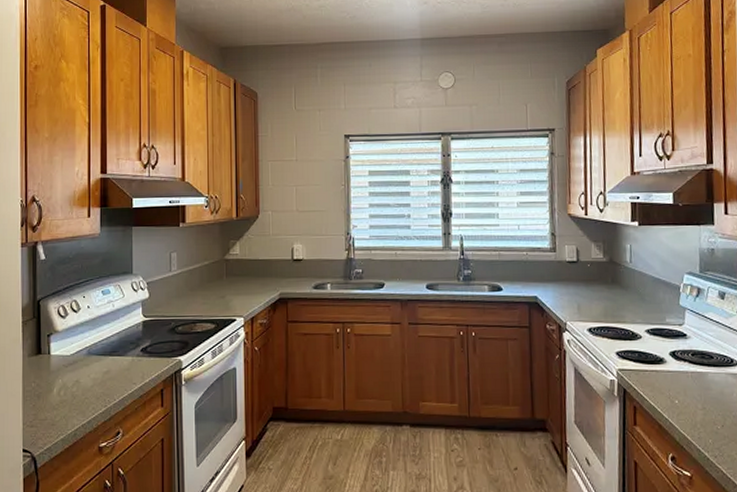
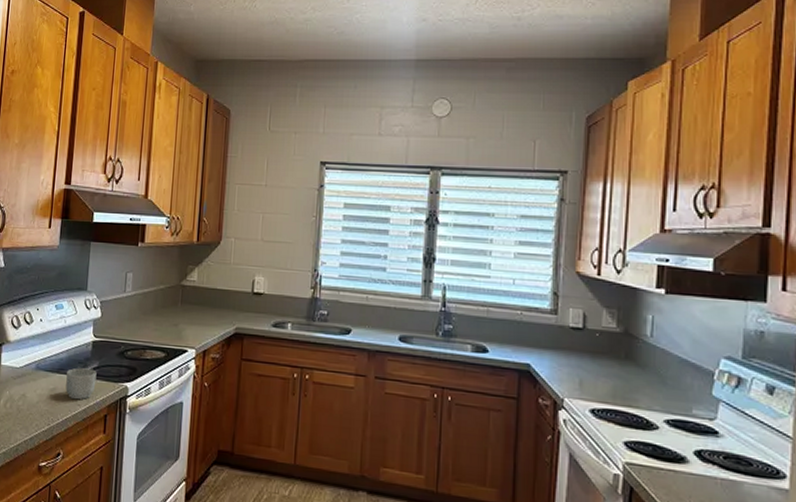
mug: none [120,348,150,379] -> present [65,368,97,400]

